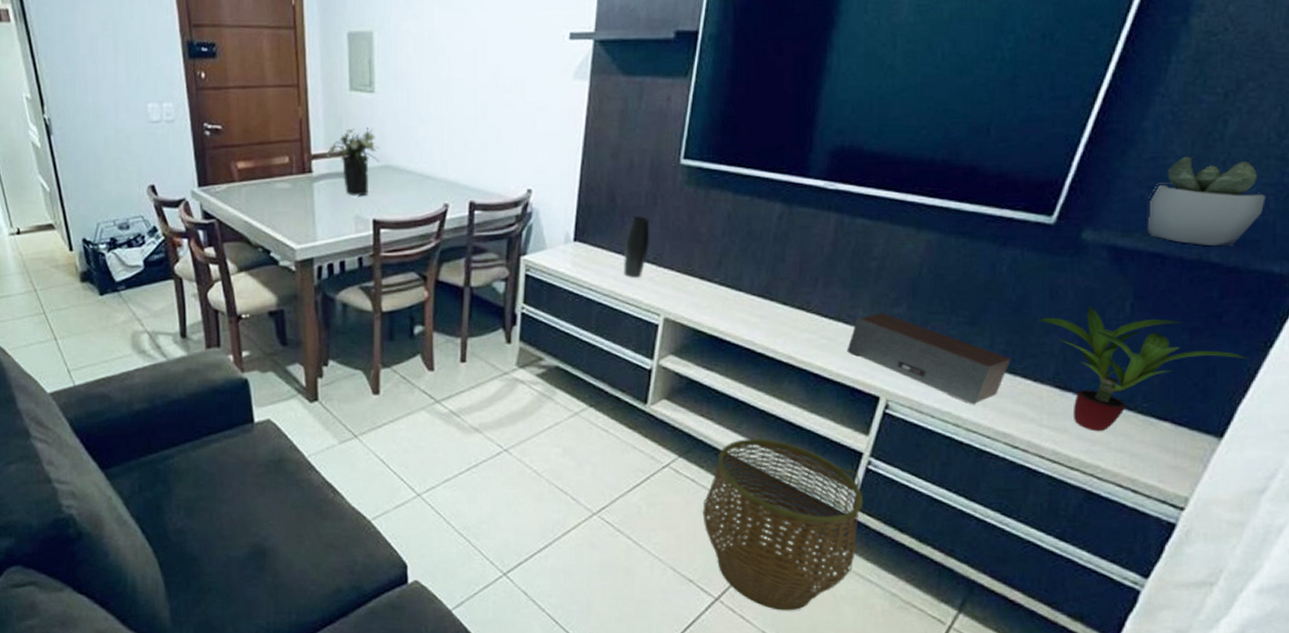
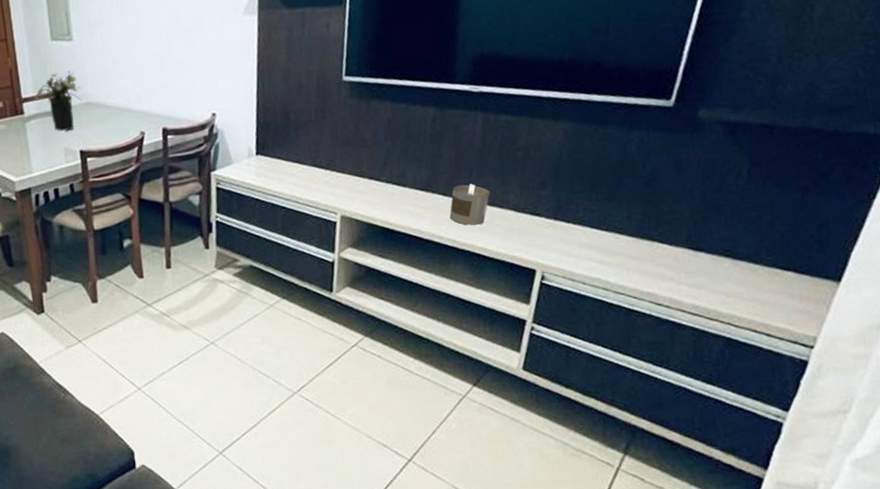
vase: present [623,216,649,279] -> none [300,128,322,184]
basket: present [702,439,864,611] -> none [389,315,531,466]
candle: none [787,294,837,342] -> present [449,184,491,226]
speaker: present [846,312,1012,405] -> none [503,195,648,270]
potted plant: present [1037,306,1250,432] -> none [667,175,857,285]
succulent plant: present [1147,156,1266,247] -> none [753,37,855,115]

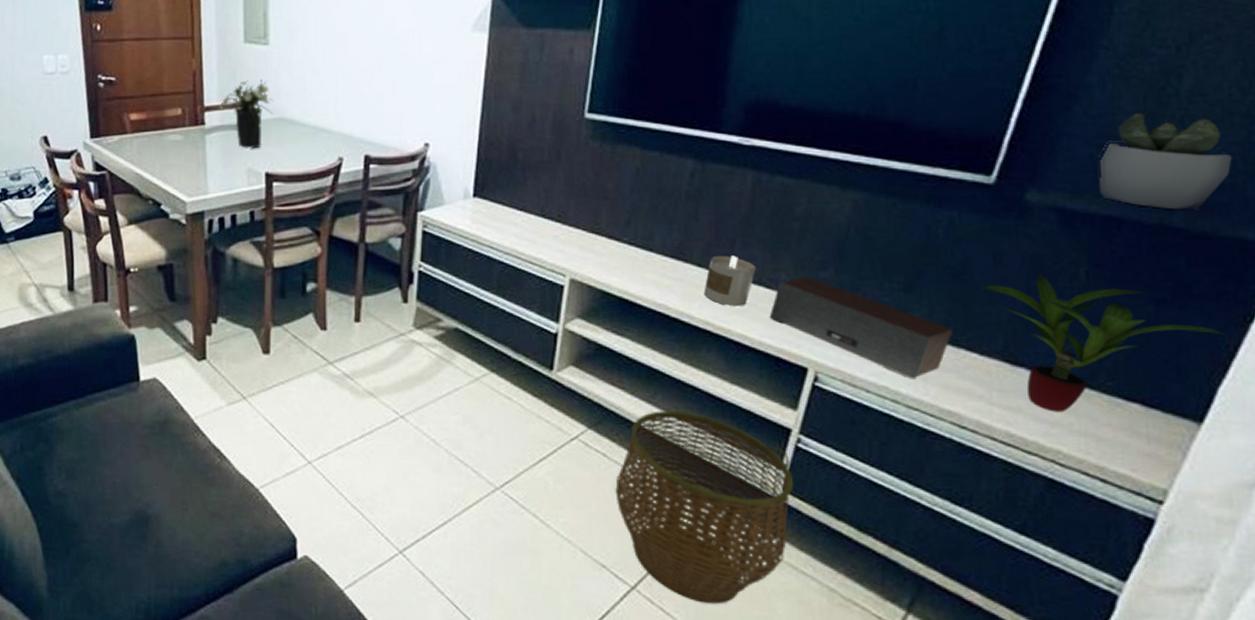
basket: none [389,315,531,466] -> present [615,411,795,605]
speaker: none [503,195,648,270] -> present [769,276,954,380]
potted plant: none [667,175,857,285] -> present [980,273,1227,413]
succulent plant: none [753,37,855,115] -> present [1098,112,1232,210]

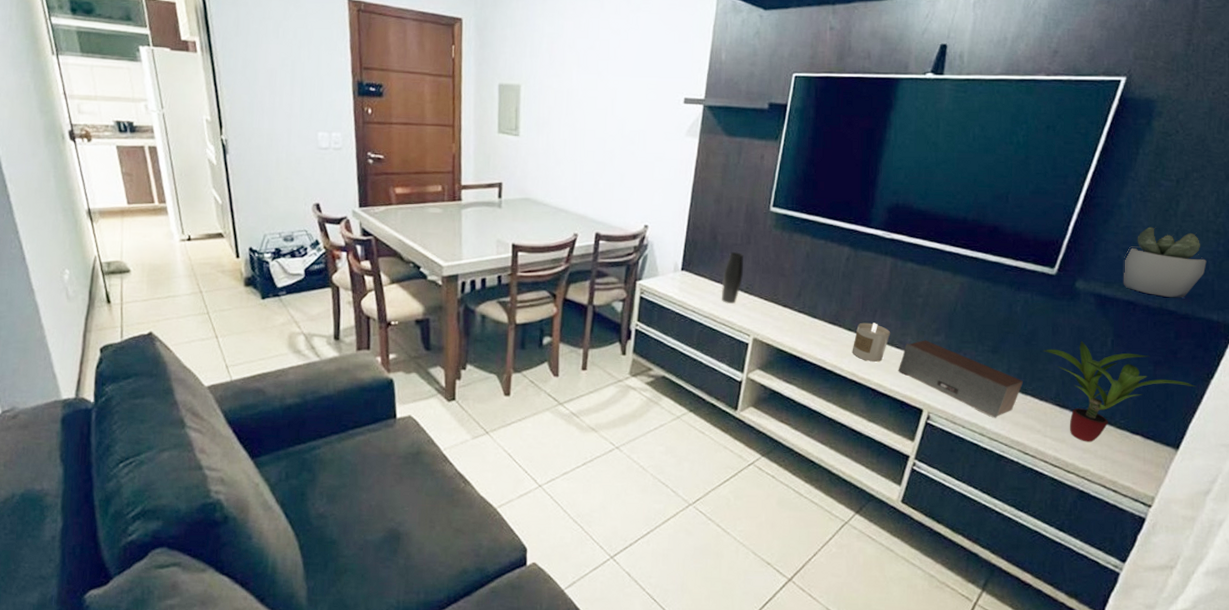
flower arrangement: present [218,79,274,149] -> none [473,164,522,223]
vase: none [525,172,553,237] -> present [721,252,743,304]
basket: present [615,411,795,605] -> none [780,442,910,590]

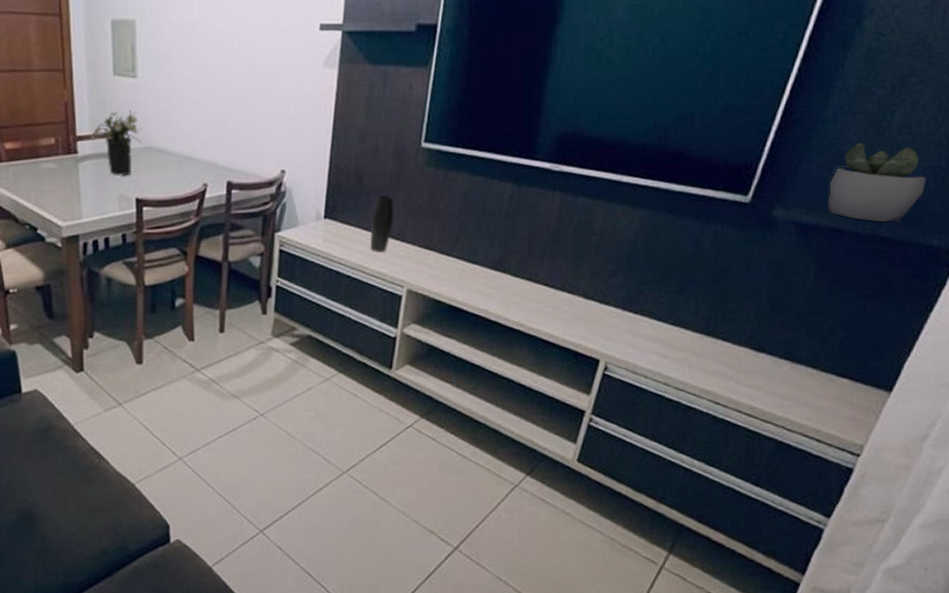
flower arrangement: none [473,164,522,223] -> present [90,110,143,176]
candle: present [852,322,891,363] -> none [518,266,562,311]
speaker: present [898,340,1024,418] -> none [570,282,714,366]
potted plant: present [1043,341,1197,443] -> none [735,276,914,388]

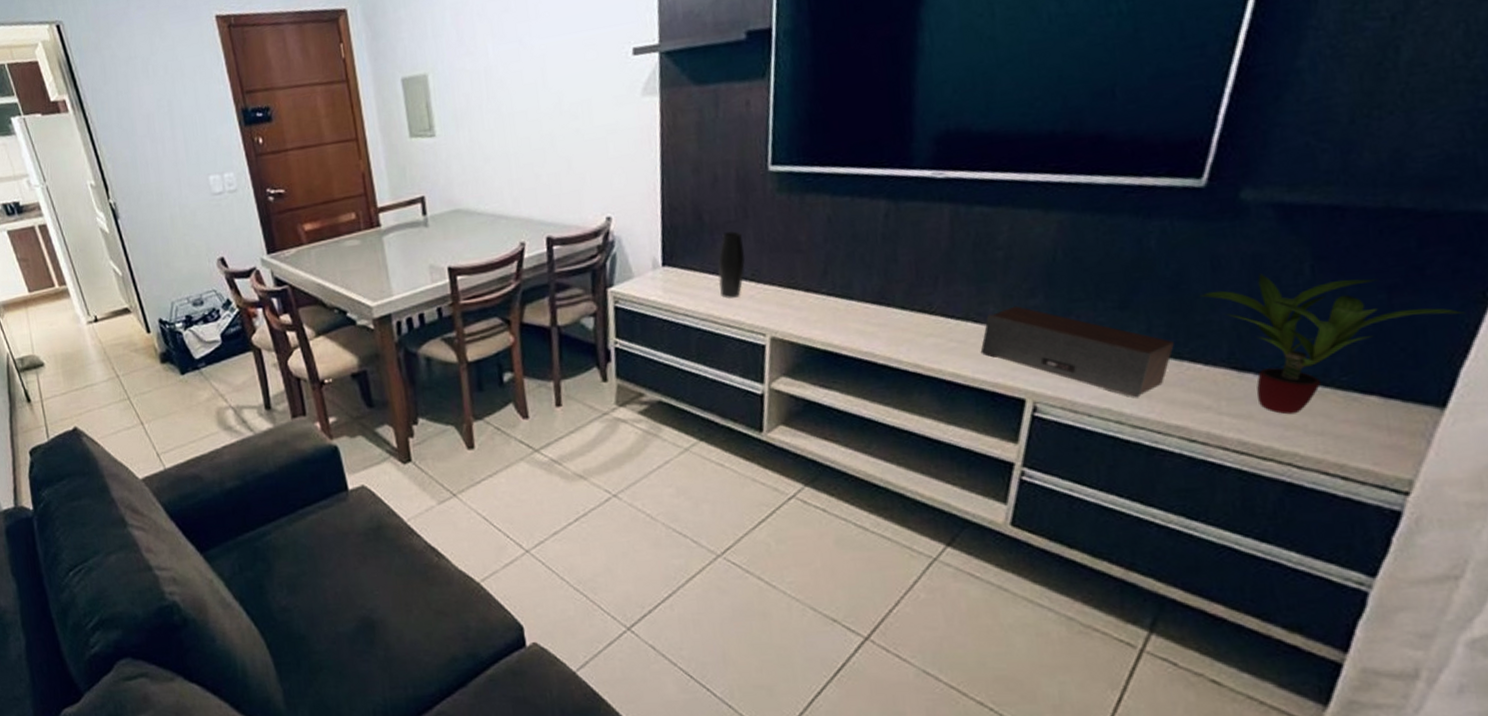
flower arrangement: present [90,110,143,176] -> none [392,172,449,246]
speaker: none [570,282,714,366] -> present [980,305,1175,398]
potted plant: none [735,276,914,388] -> present [1199,274,1467,415]
succulent plant: present [828,142,926,223] -> none [1315,87,1460,191]

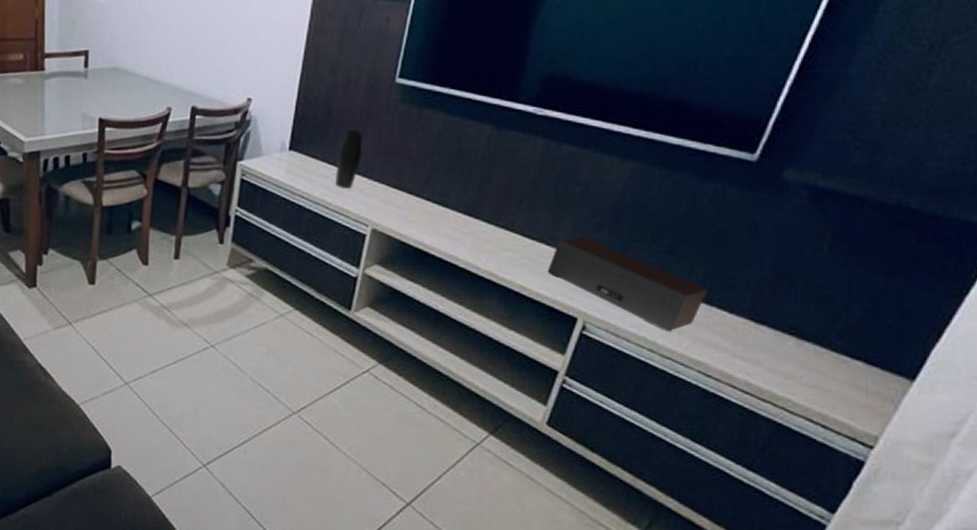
potted plant: present [1199,274,1467,415] -> none [735,243,945,367]

